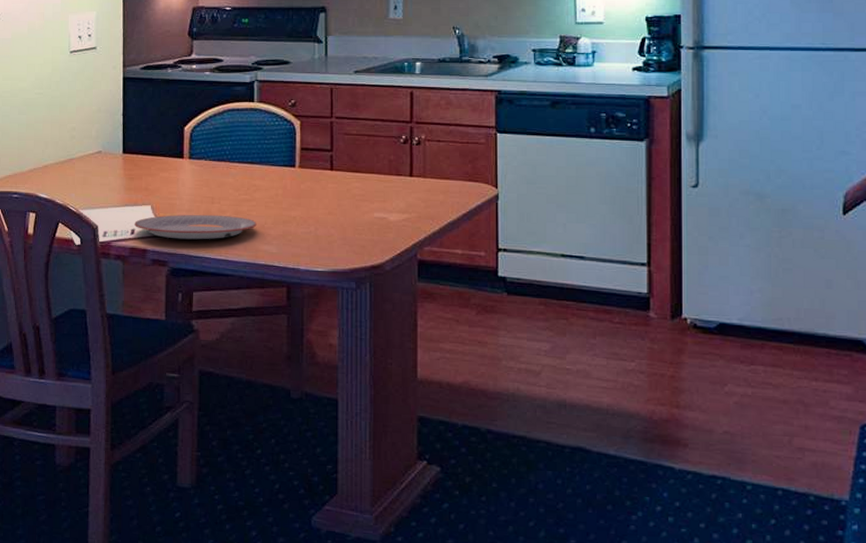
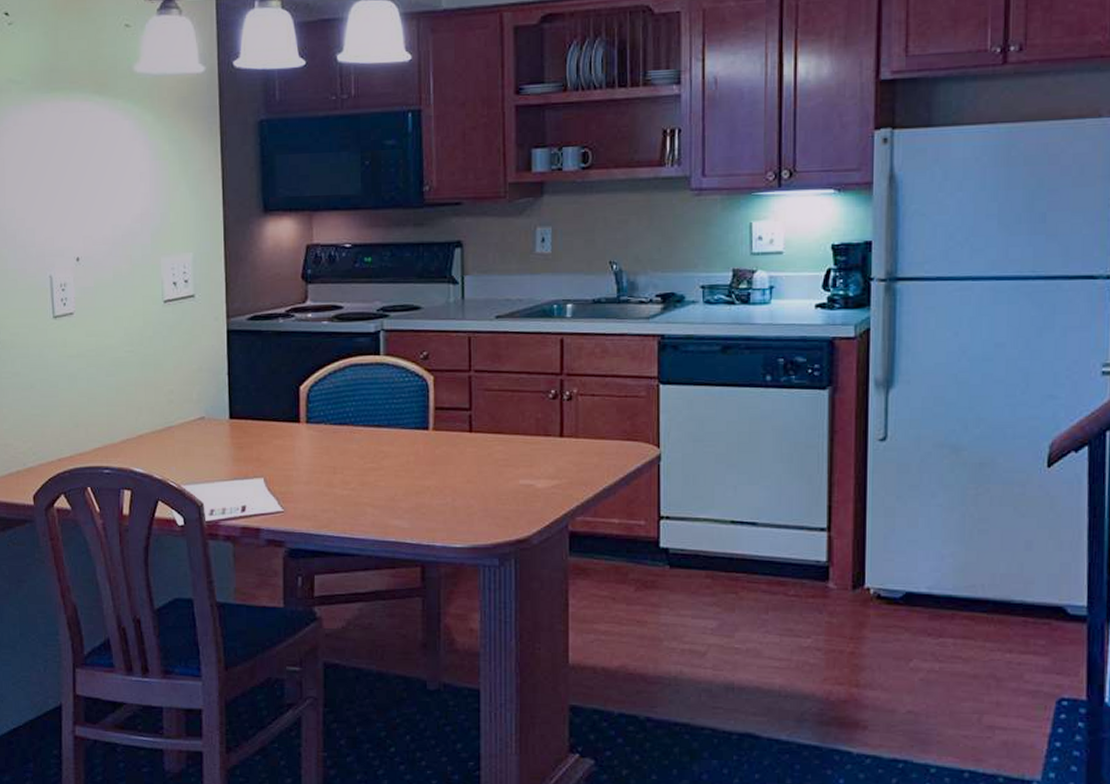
plate: present [134,214,257,240] -> none [245,486,386,516]

